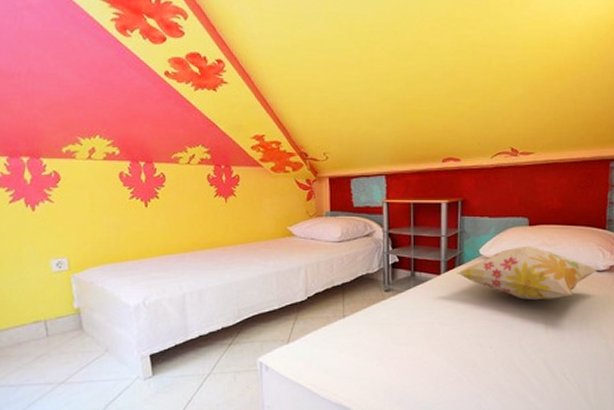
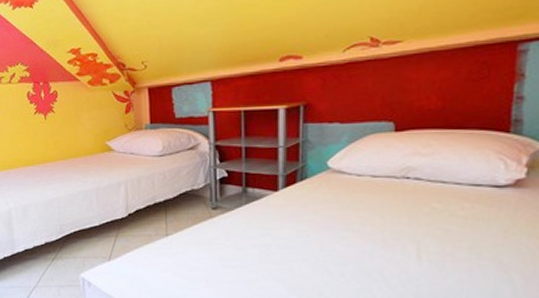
decorative pillow: present [456,245,598,300] -> none [297,155,497,221]

